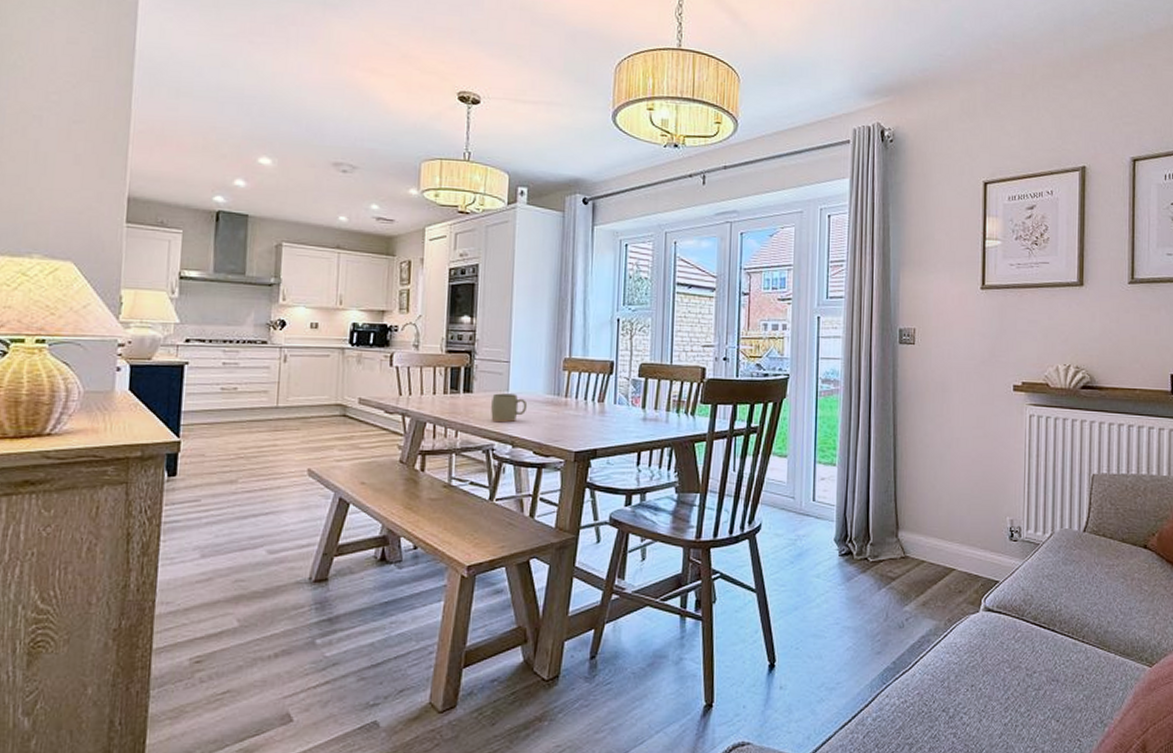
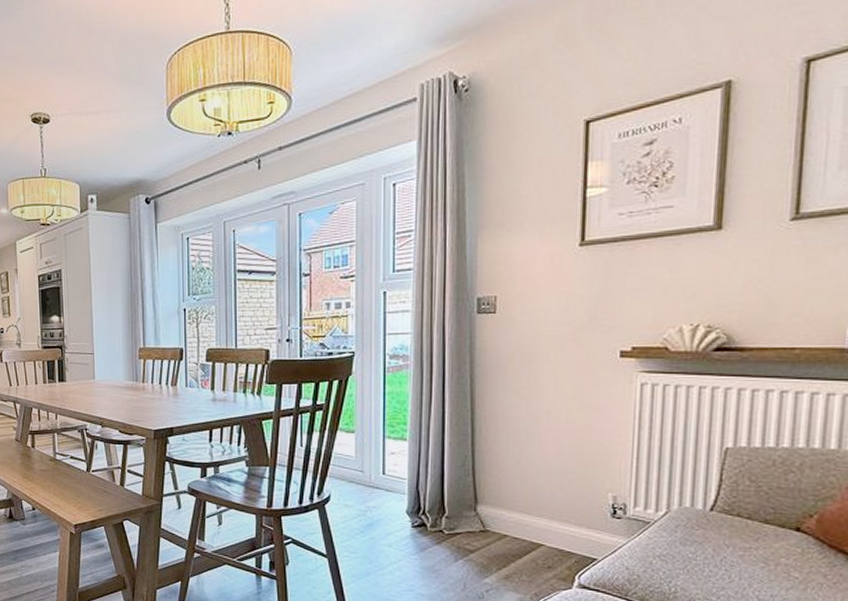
mug: present [491,393,528,422] -> none [82,381,111,405]

